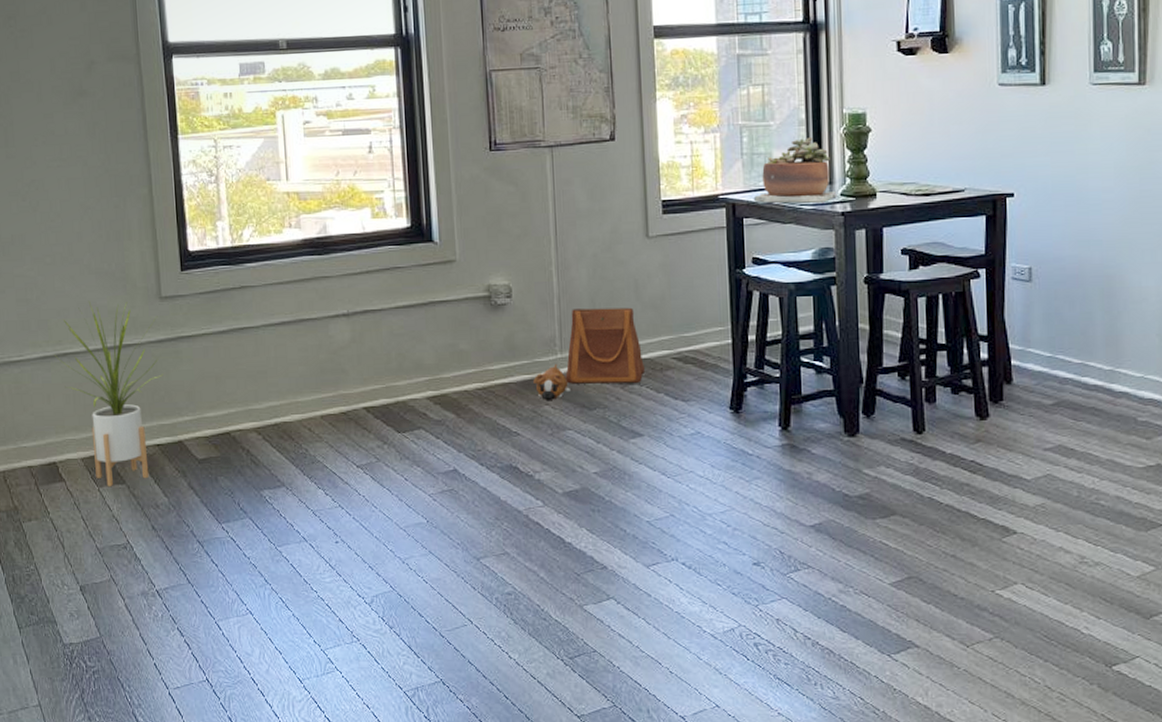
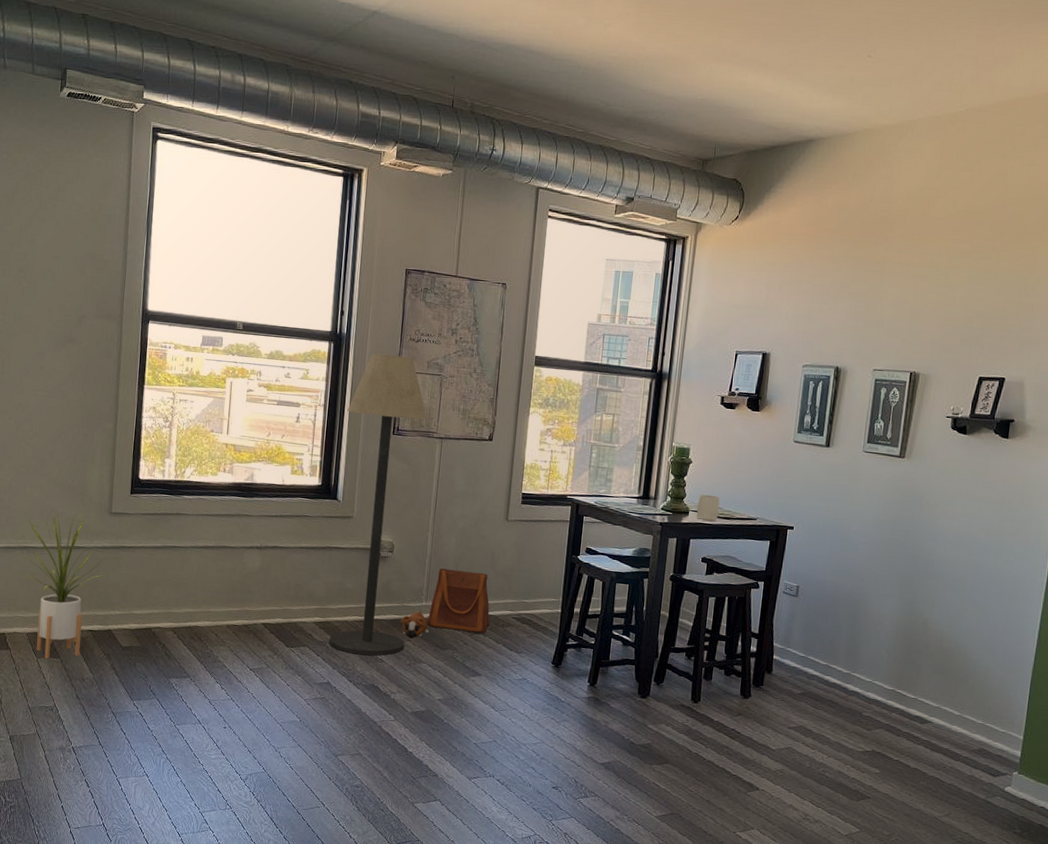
floor lamp: none [430,50,542,431] -> present [329,353,427,656]
succulent plant: present [754,136,837,203] -> none [594,460,659,513]
mug: none [886,168,915,201] -> present [697,494,720,521]

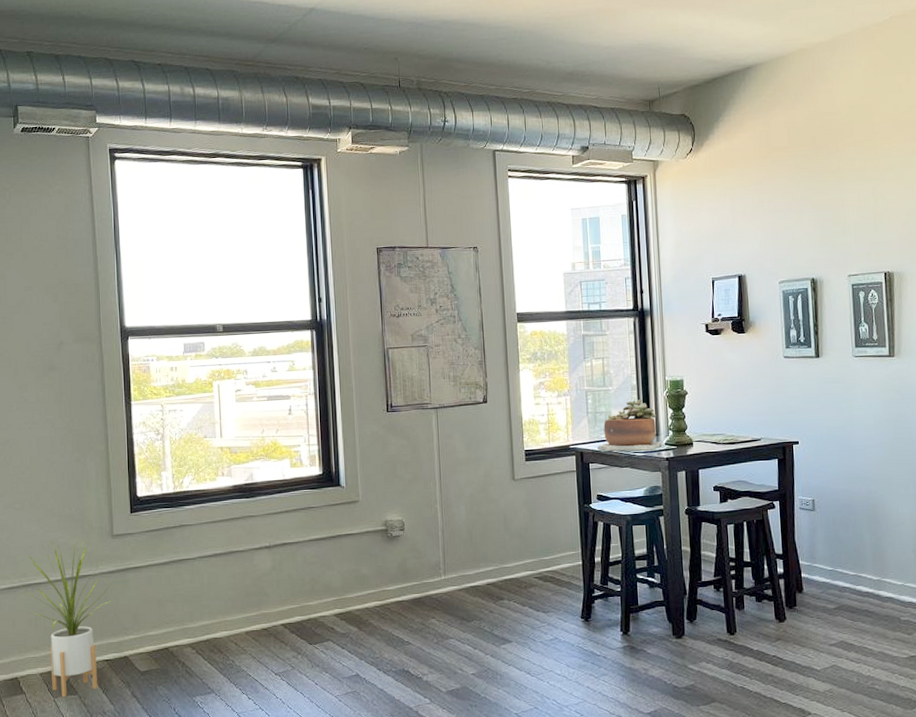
floor lamp: present [329,353,427,656] -> none [339,332,429,641]
dog toy: present [401,609,429,638] -> none [422,584,452,615]
shopping bag: present [426,568,491,633] -> none [448,537,513,601]
succulent plant: none [594,460,659,513] -> present [598,398,663,451]
mug: present [697,494,720,521] -> none [700,422,723,449]

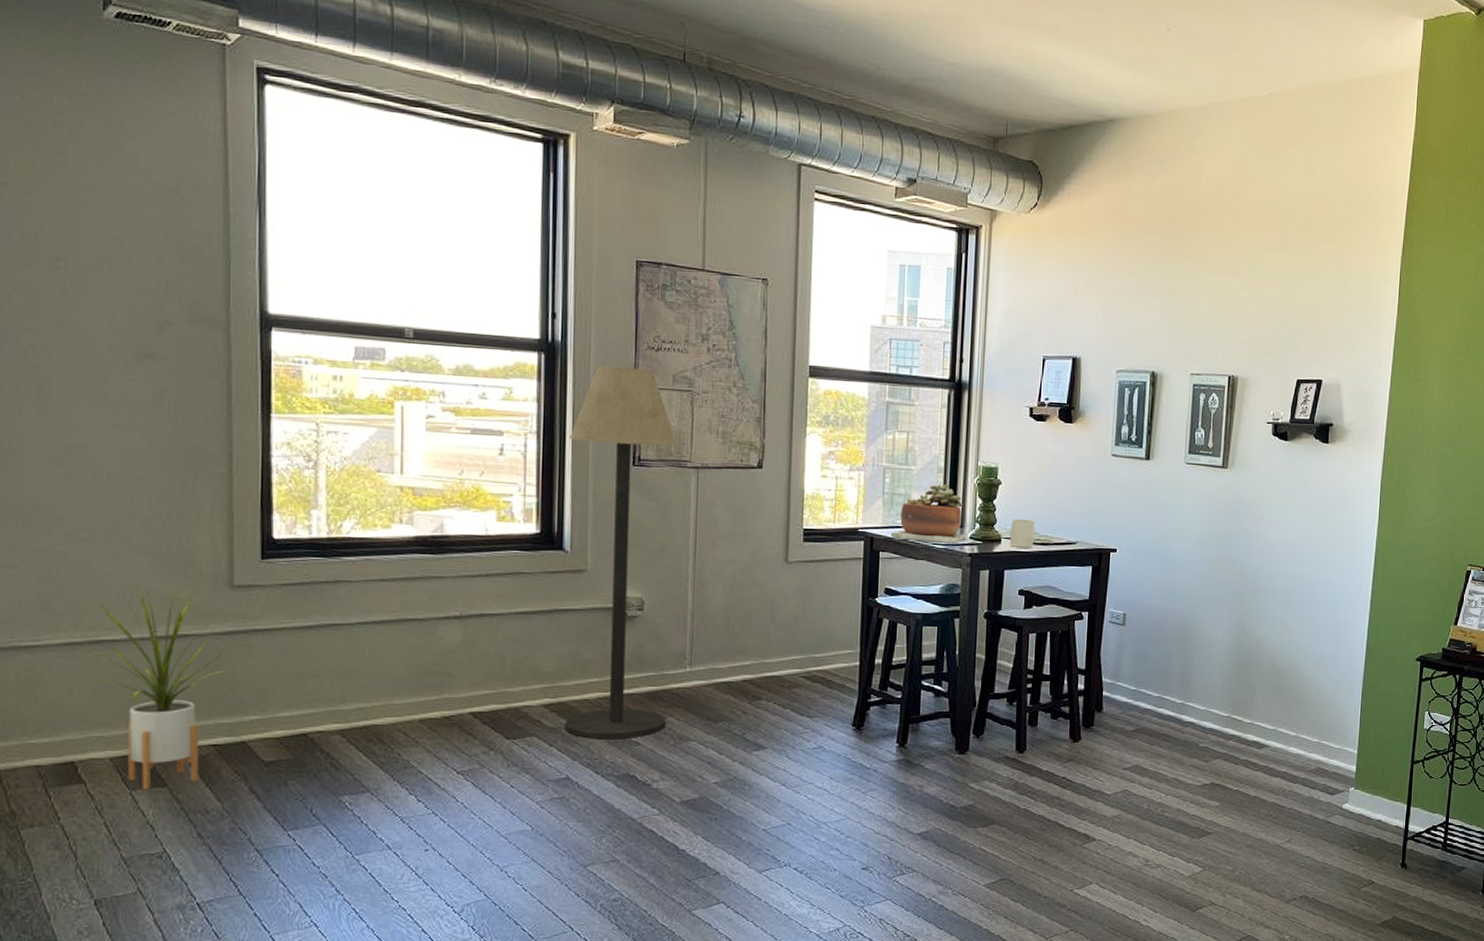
floor lamp: none [339,332,429,641] -> present [565,365,677,740]
mug: none [700,422,723,449] -> present [1010,518,1036,548]

